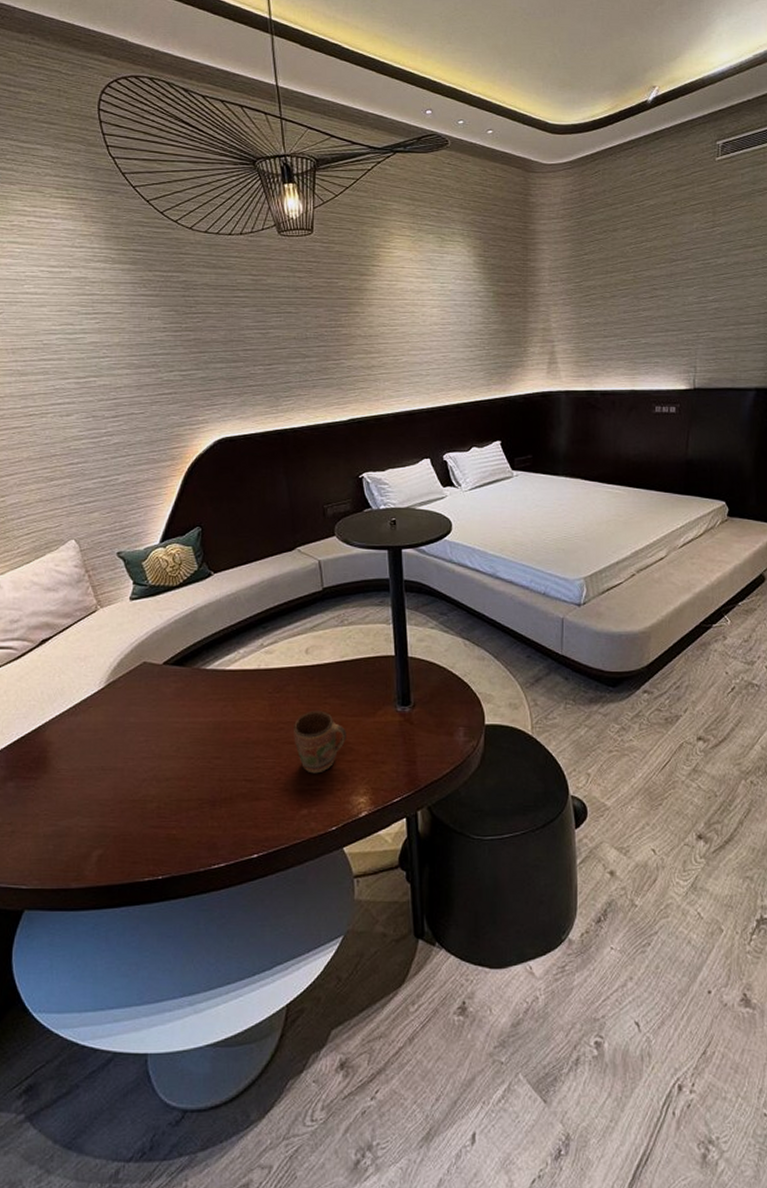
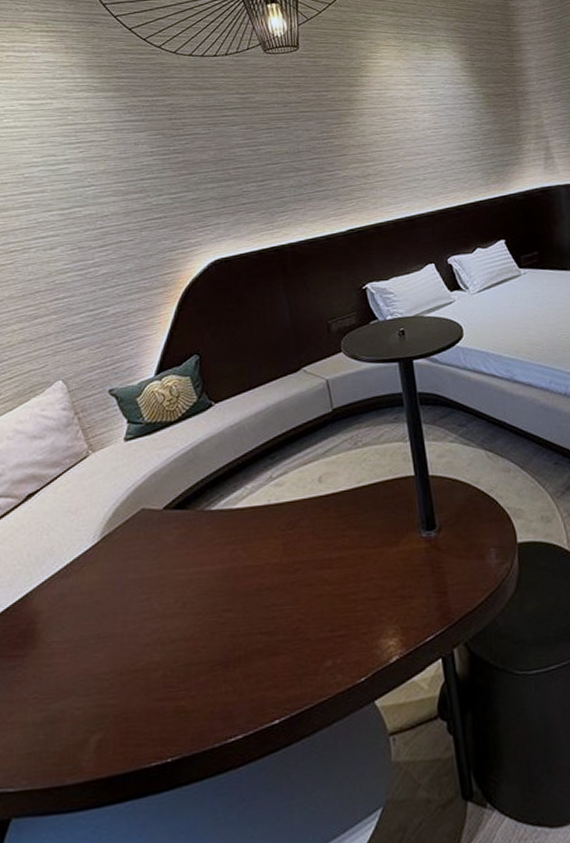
mug: present [294,710,346,774] -> none [311,544,369,618]

